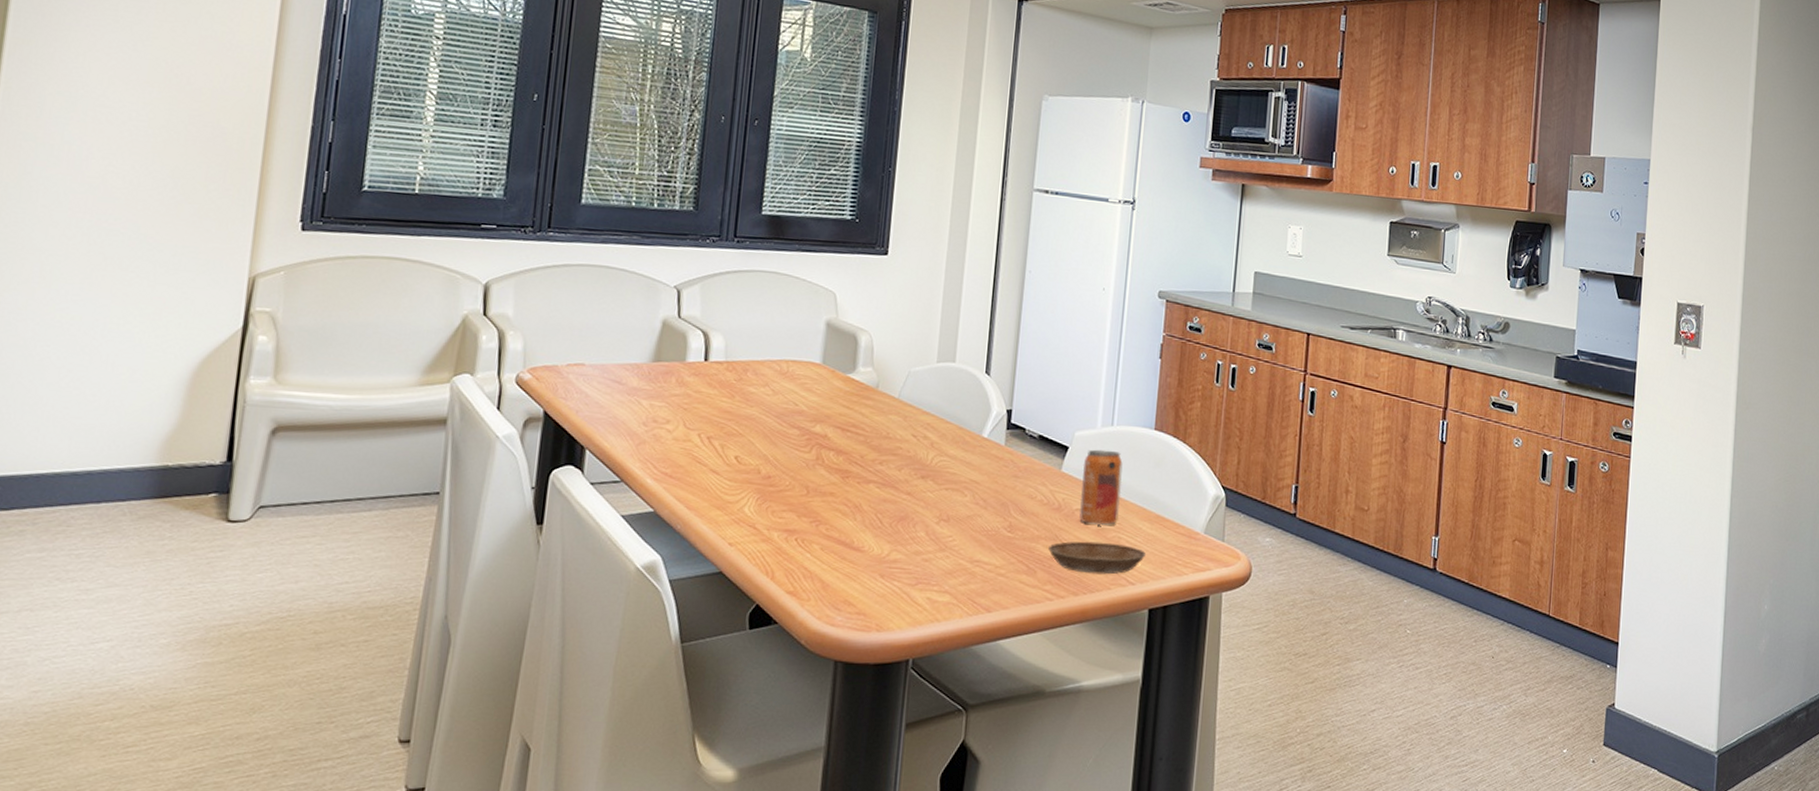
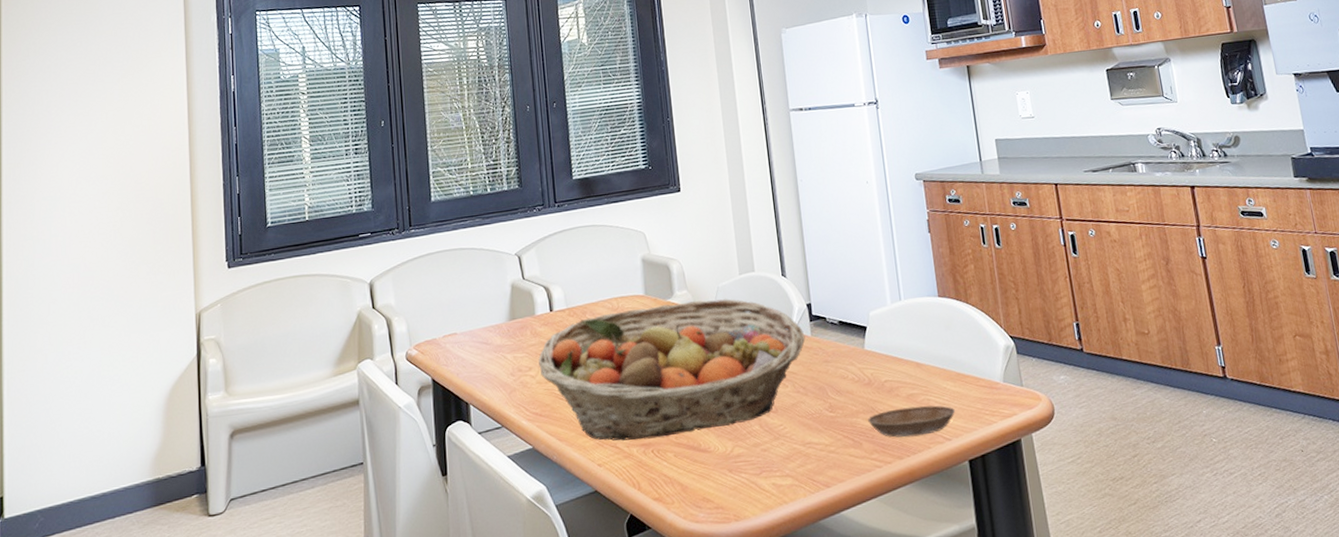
fruit basket: none [679,376,998,527] -> present [538,299,805,441]
beverage can: present [1079,449,1123,526] -> none [882,322,924,392]

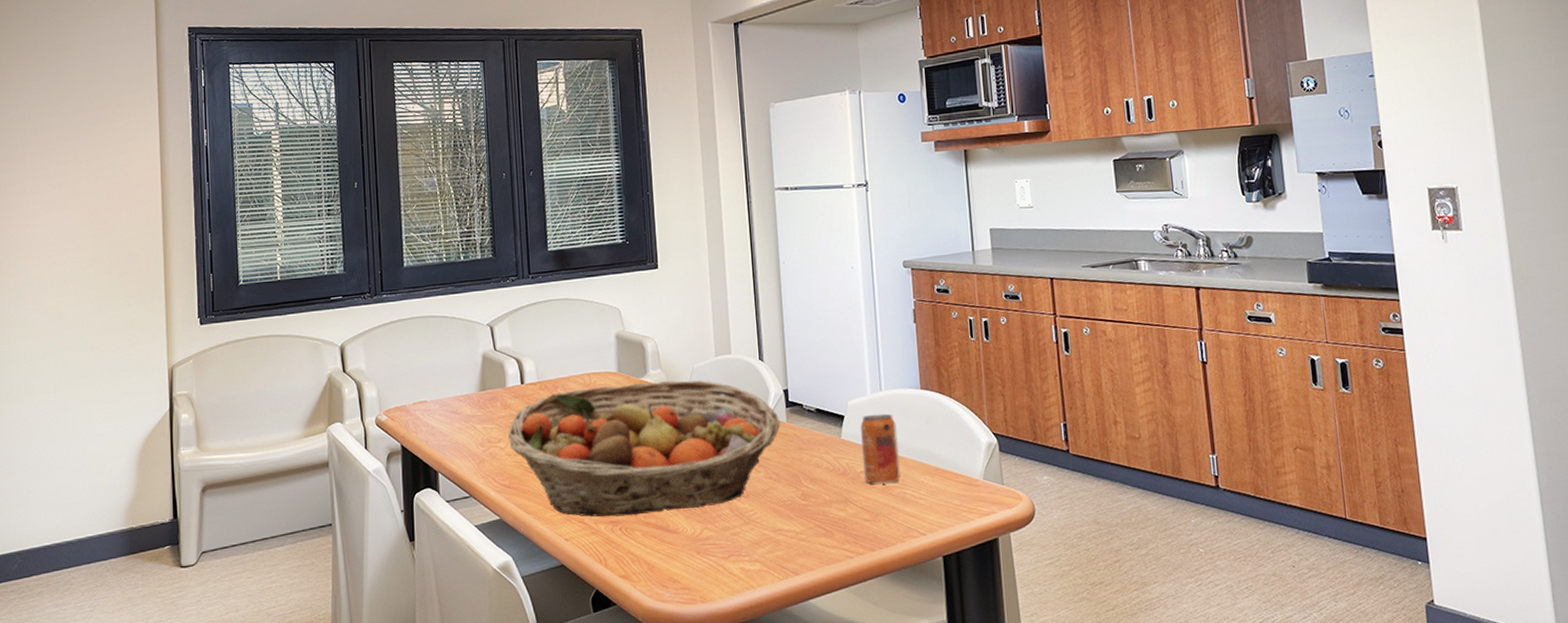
saucer: present [868,405,956,438] -> none [841,498,933,530]
beverage can: none [882,322,924,392] -> present [860,413,901,484]

